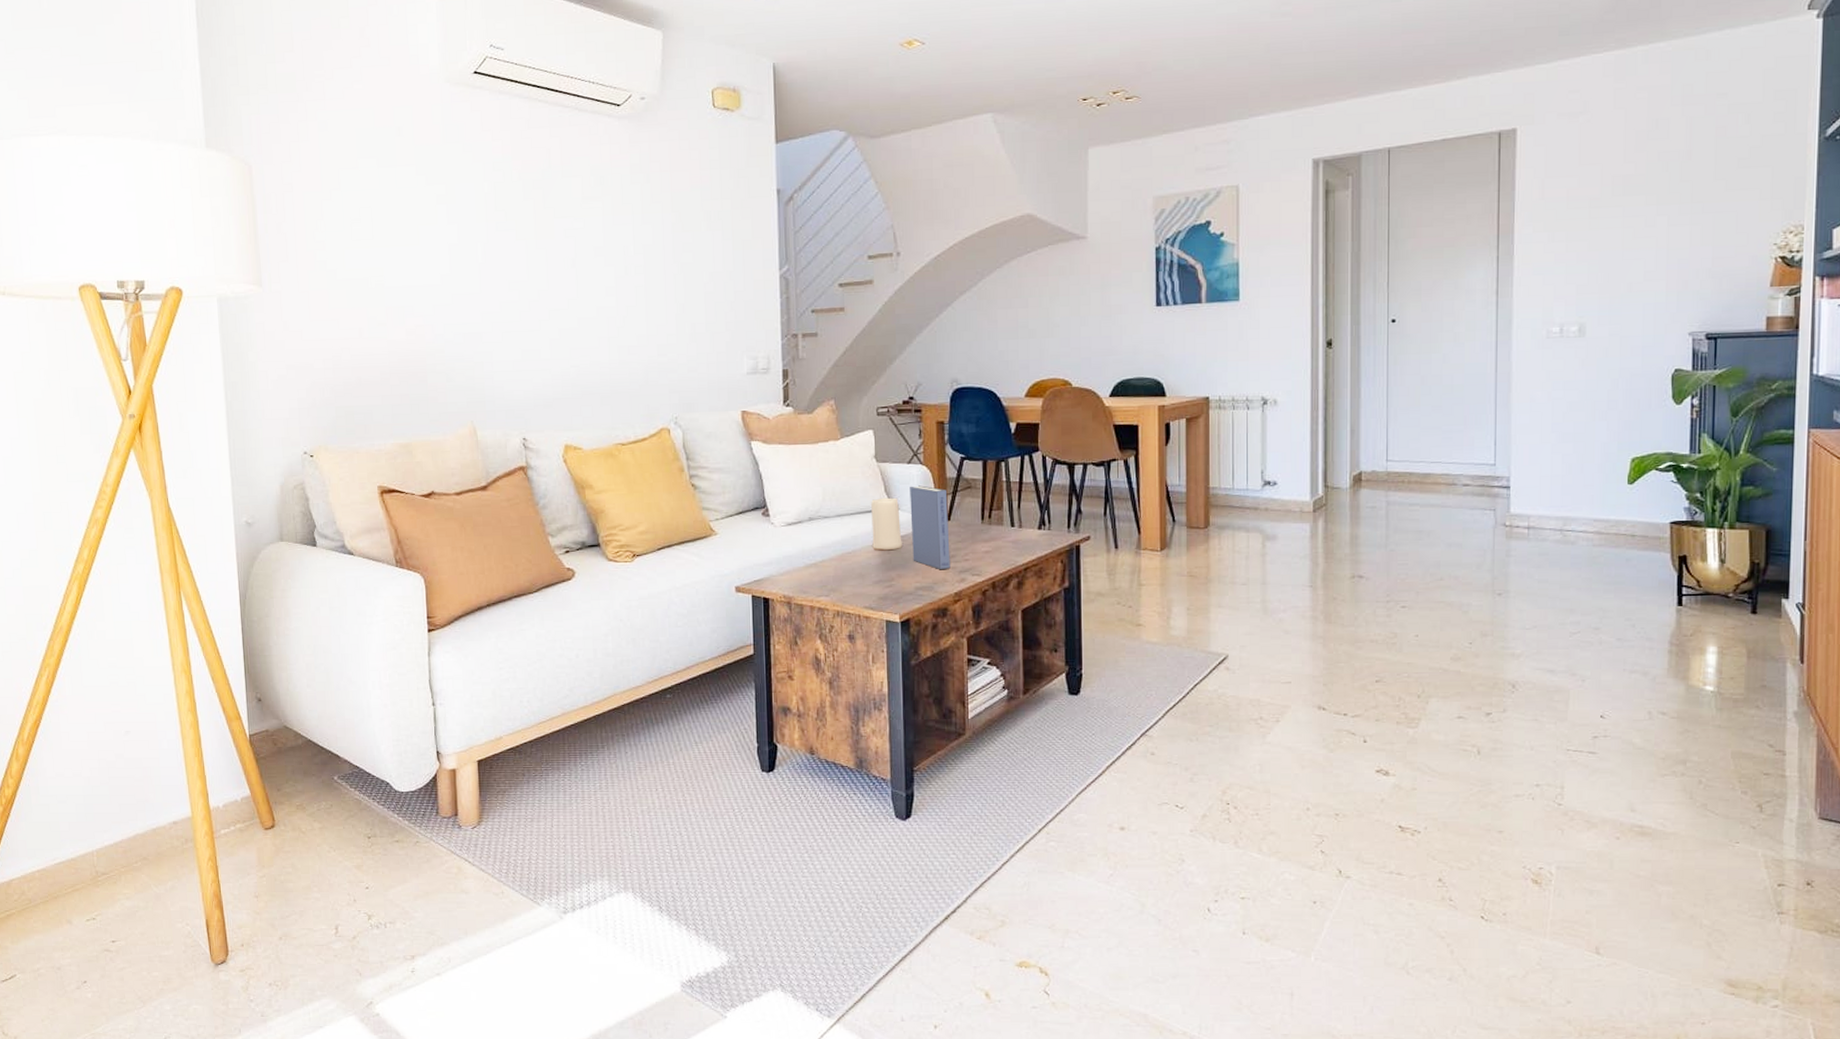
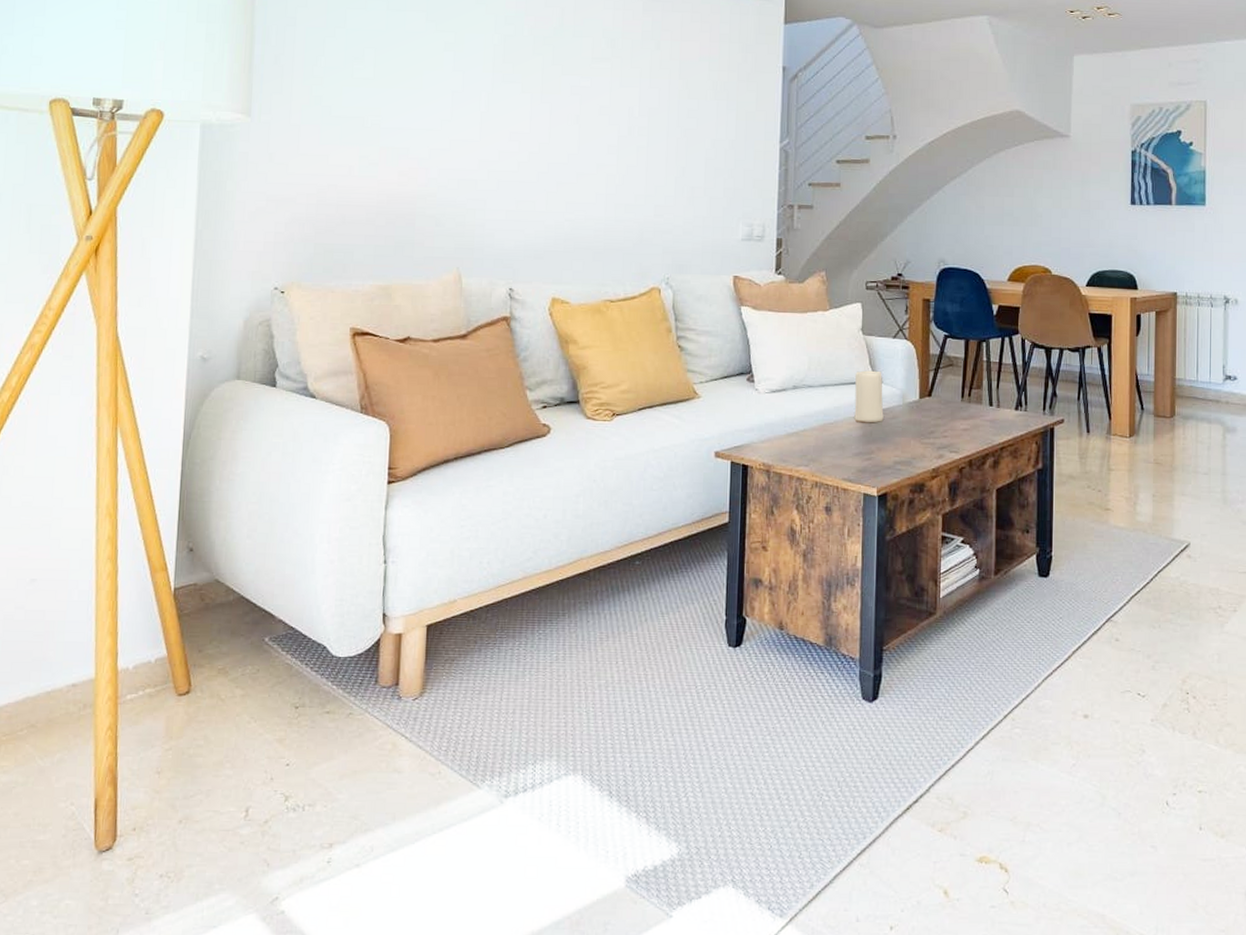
book: present [910,485,950,570] -> none [893,360,930,446]

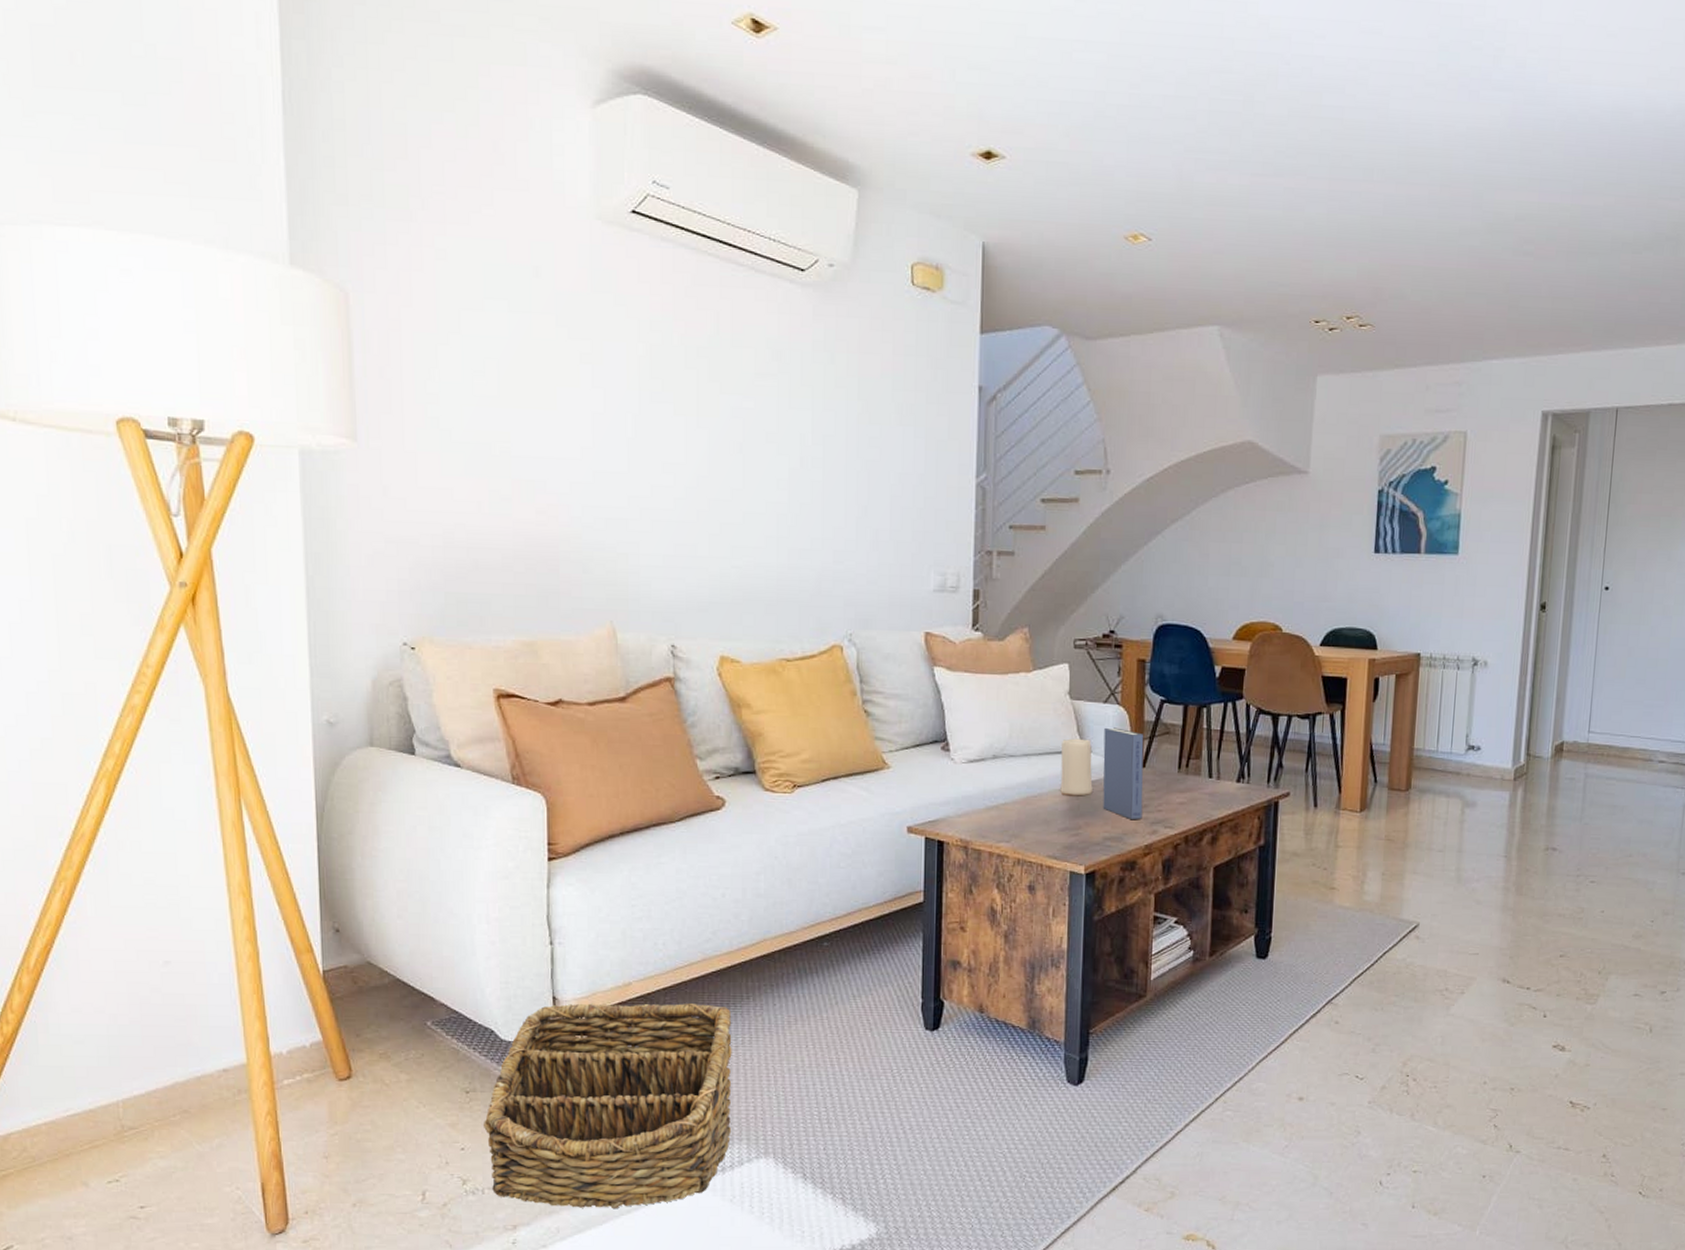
basket: none [308,619,548,826] -> present [482,1002,732,1208]
book: none [893,360,930,446] -> present [1103,727,1144,821]

